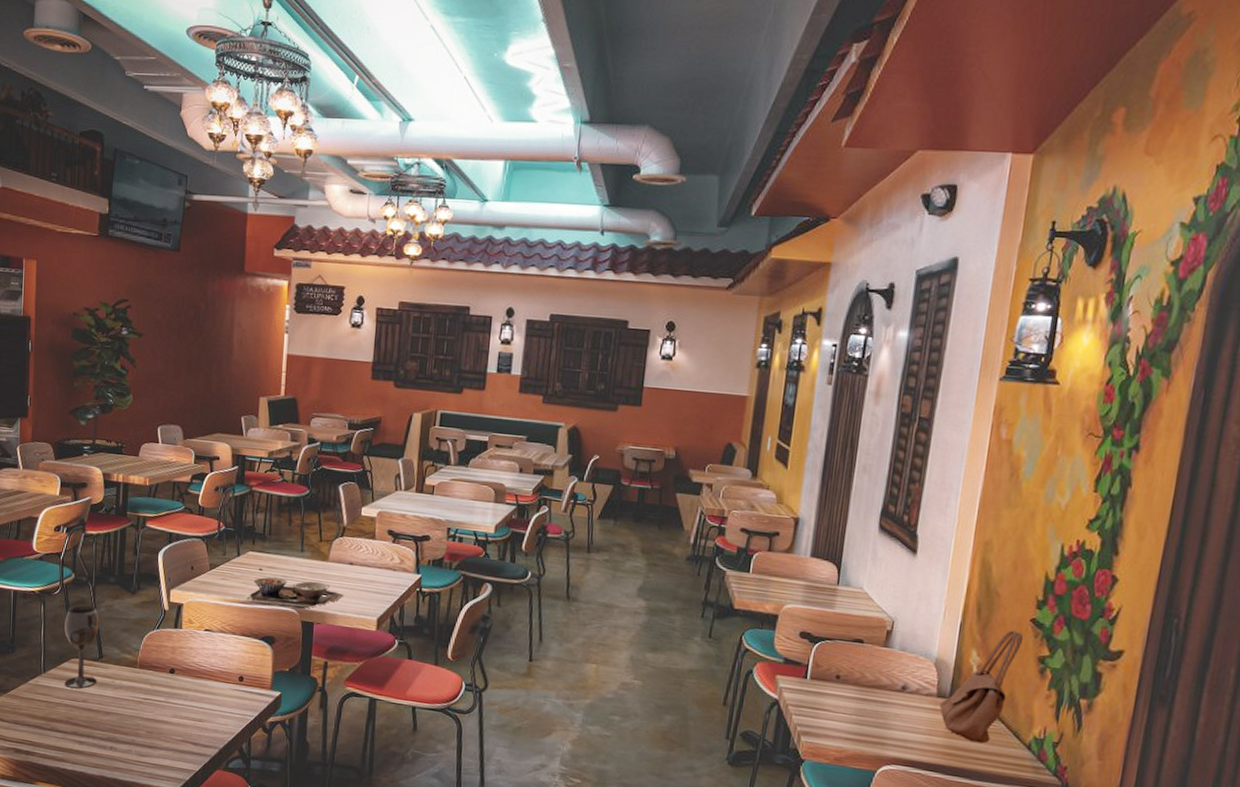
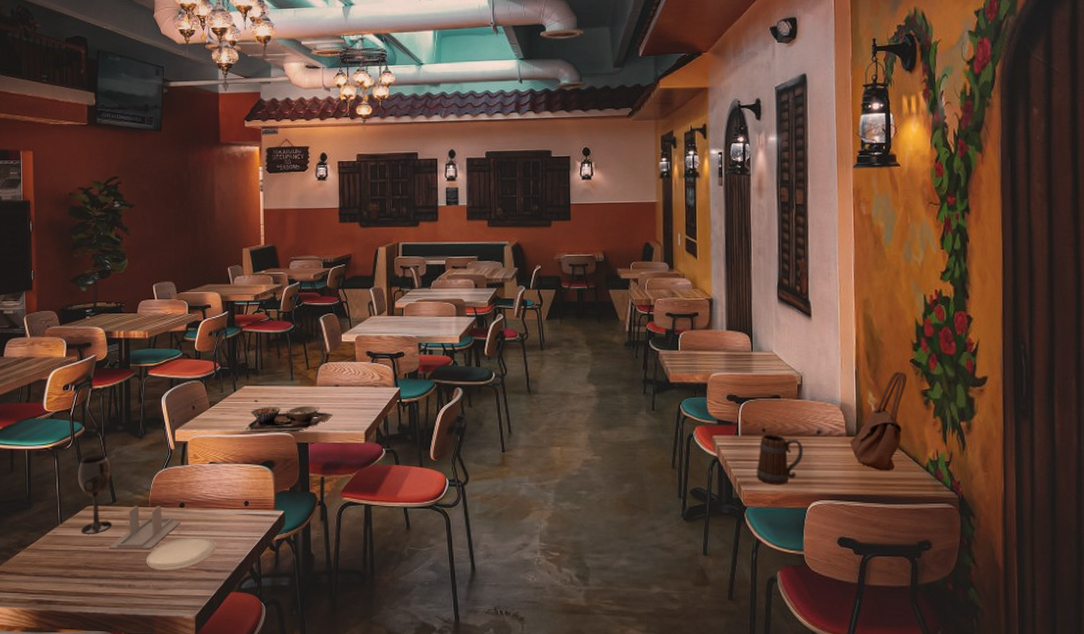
napkin holder: none [93,664,169,712] -> present [109,505,180,550]
plate: none [130,705,206,739] -> present [146,536,217,571]
beer mug: none [820,681,882,742] -> present [756,434,803,485]

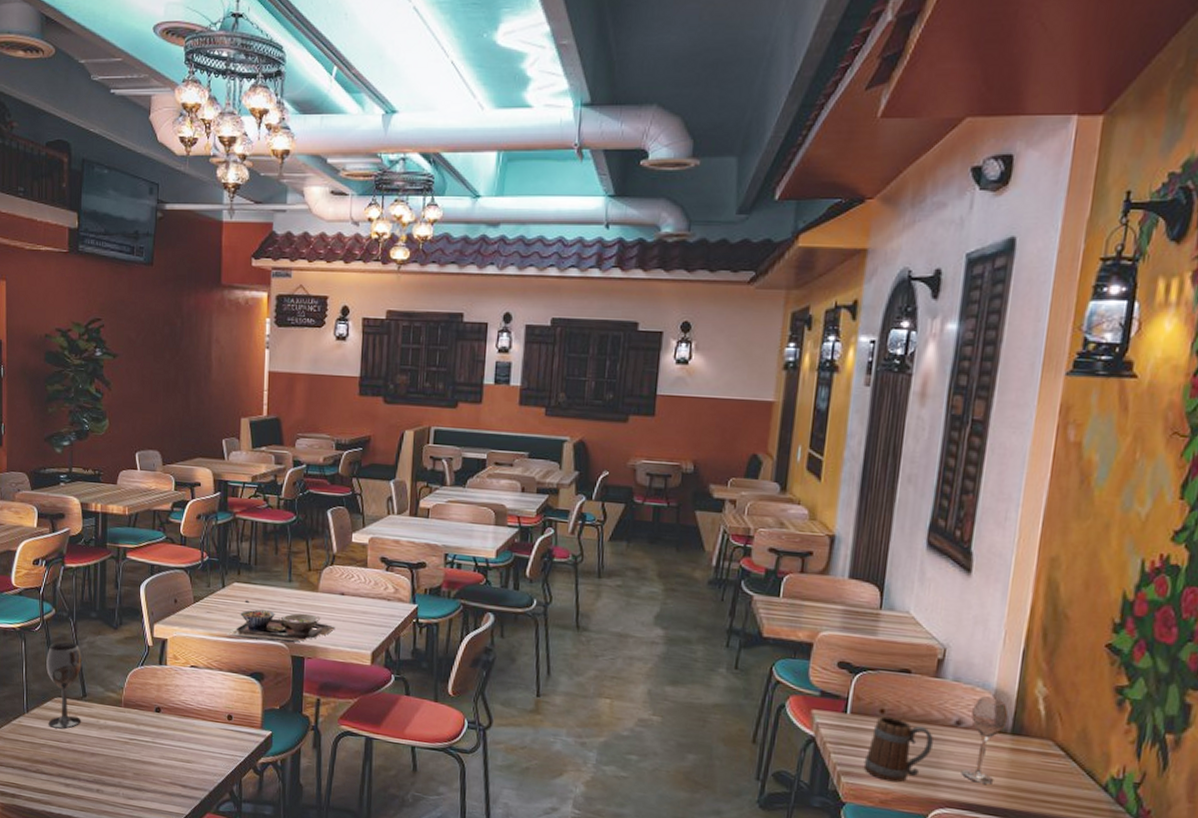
napkin holder: present [109,505,180,550] -> none [78,703,155,753]
plate: present [146,536,217,571] -> none [116,746,195,781]
wineglass: none [826,409,853,477] -> present [961,696,1009,784]
handbag: present [849,371,908,471] -> none [999,657,1098,785]

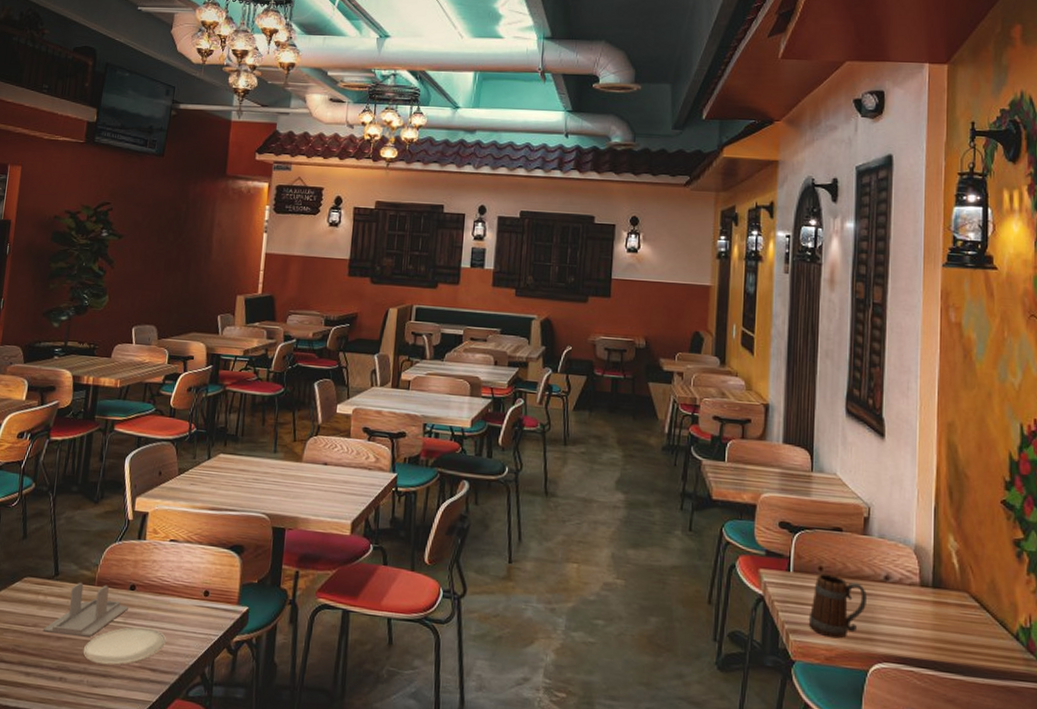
wine glass: present [46,641,81,729] -> none [14,517,58,612]
napkin holder: none [78,703,155,753] -> present [44,582,128,636]
plate: none [116,746,195,781] -> present [82,626,167,666]
food tray: present [226,600,336,643] -> none [209,471,317,514]
wineglass: present [961,696,1009,784] -> none [893,552,928,637]

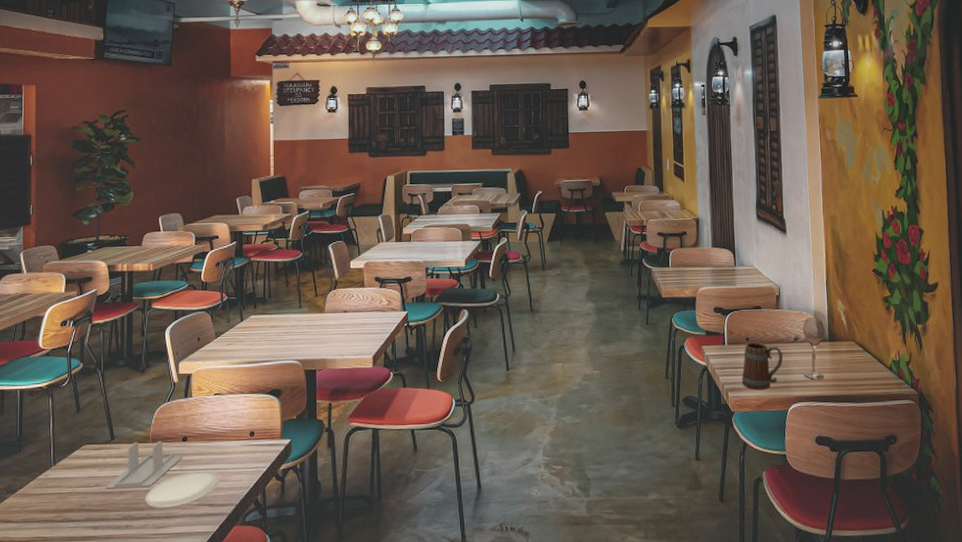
wineglass: none [893,552,928,637] -> present [803,317,825,380]

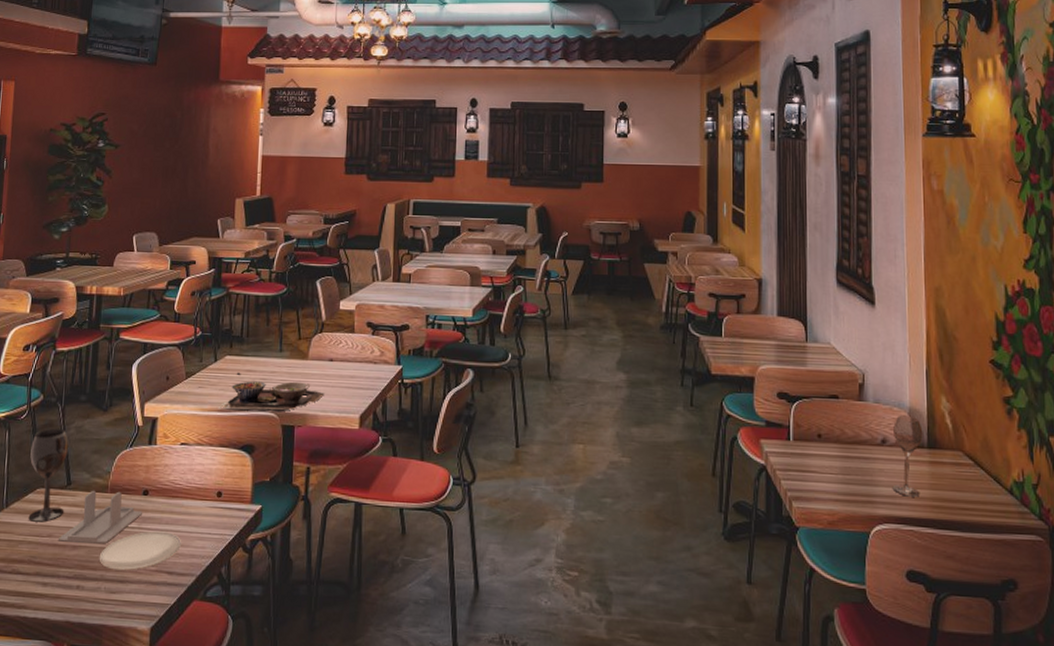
wine glass: none [74,391,109,475] -> present [28,428,68,522]
food tray: none [246,329,341,362] -> present [218,372,325,412]
beer mug: present [741,342,783,390] -> none [810,440,865,503]

